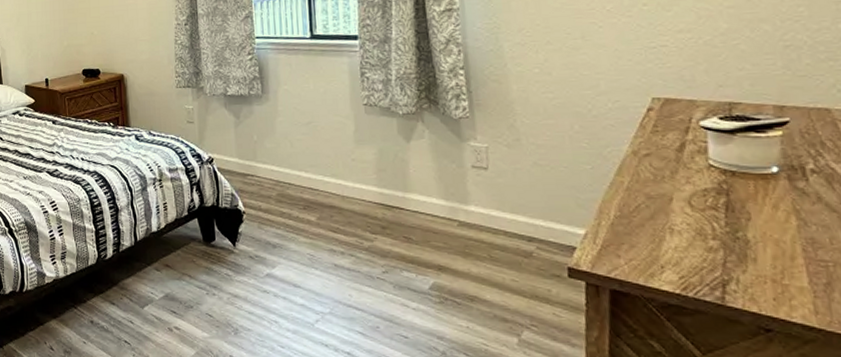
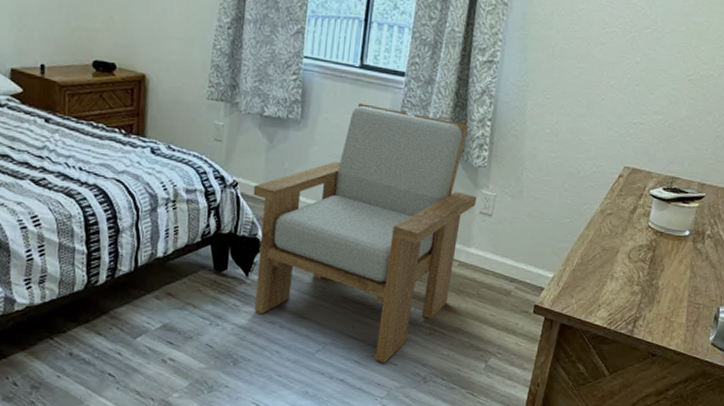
armchair: none [228,71,466,335] -> present [253,103,477,363]

